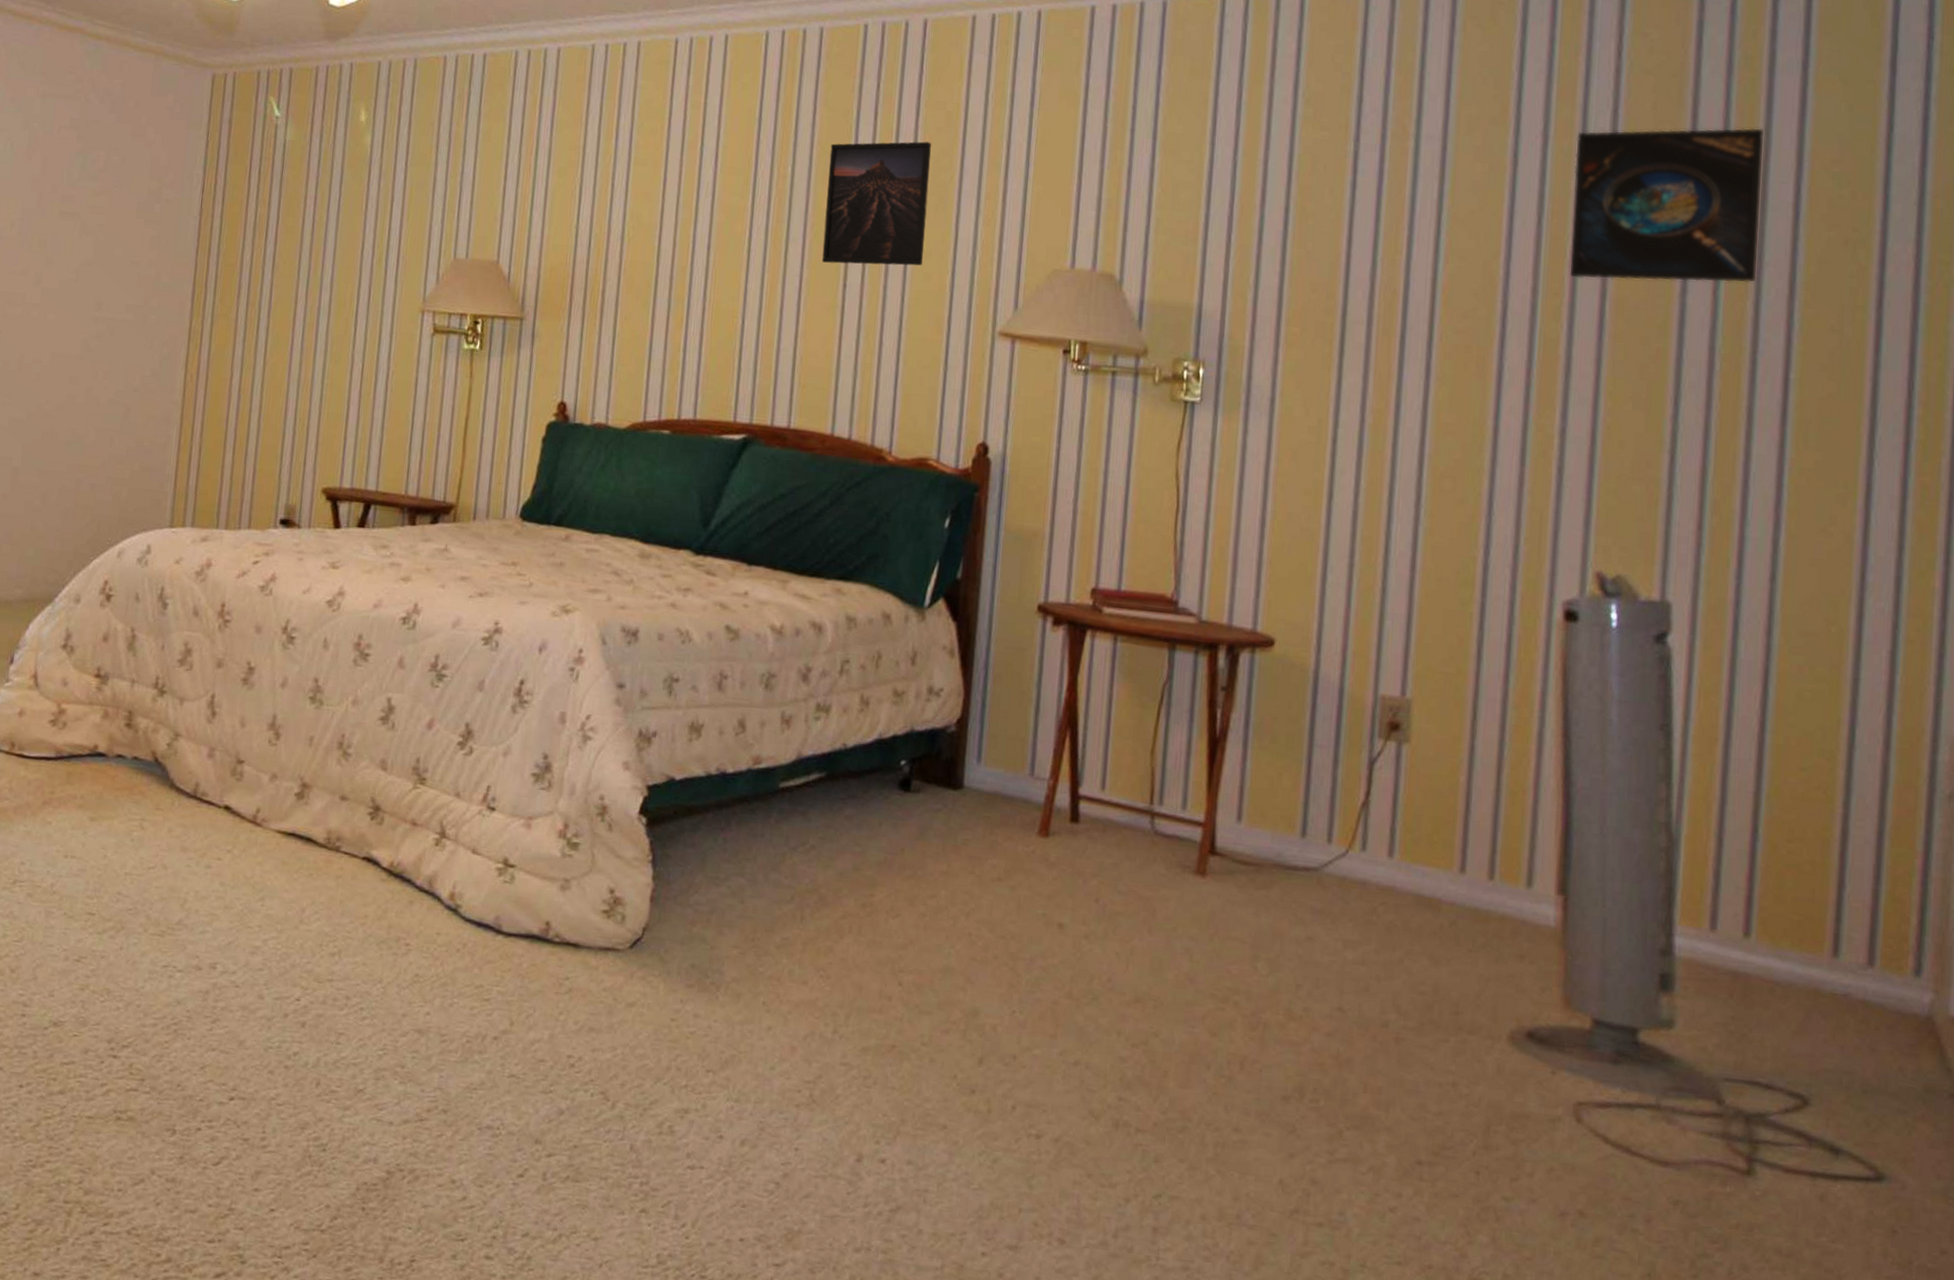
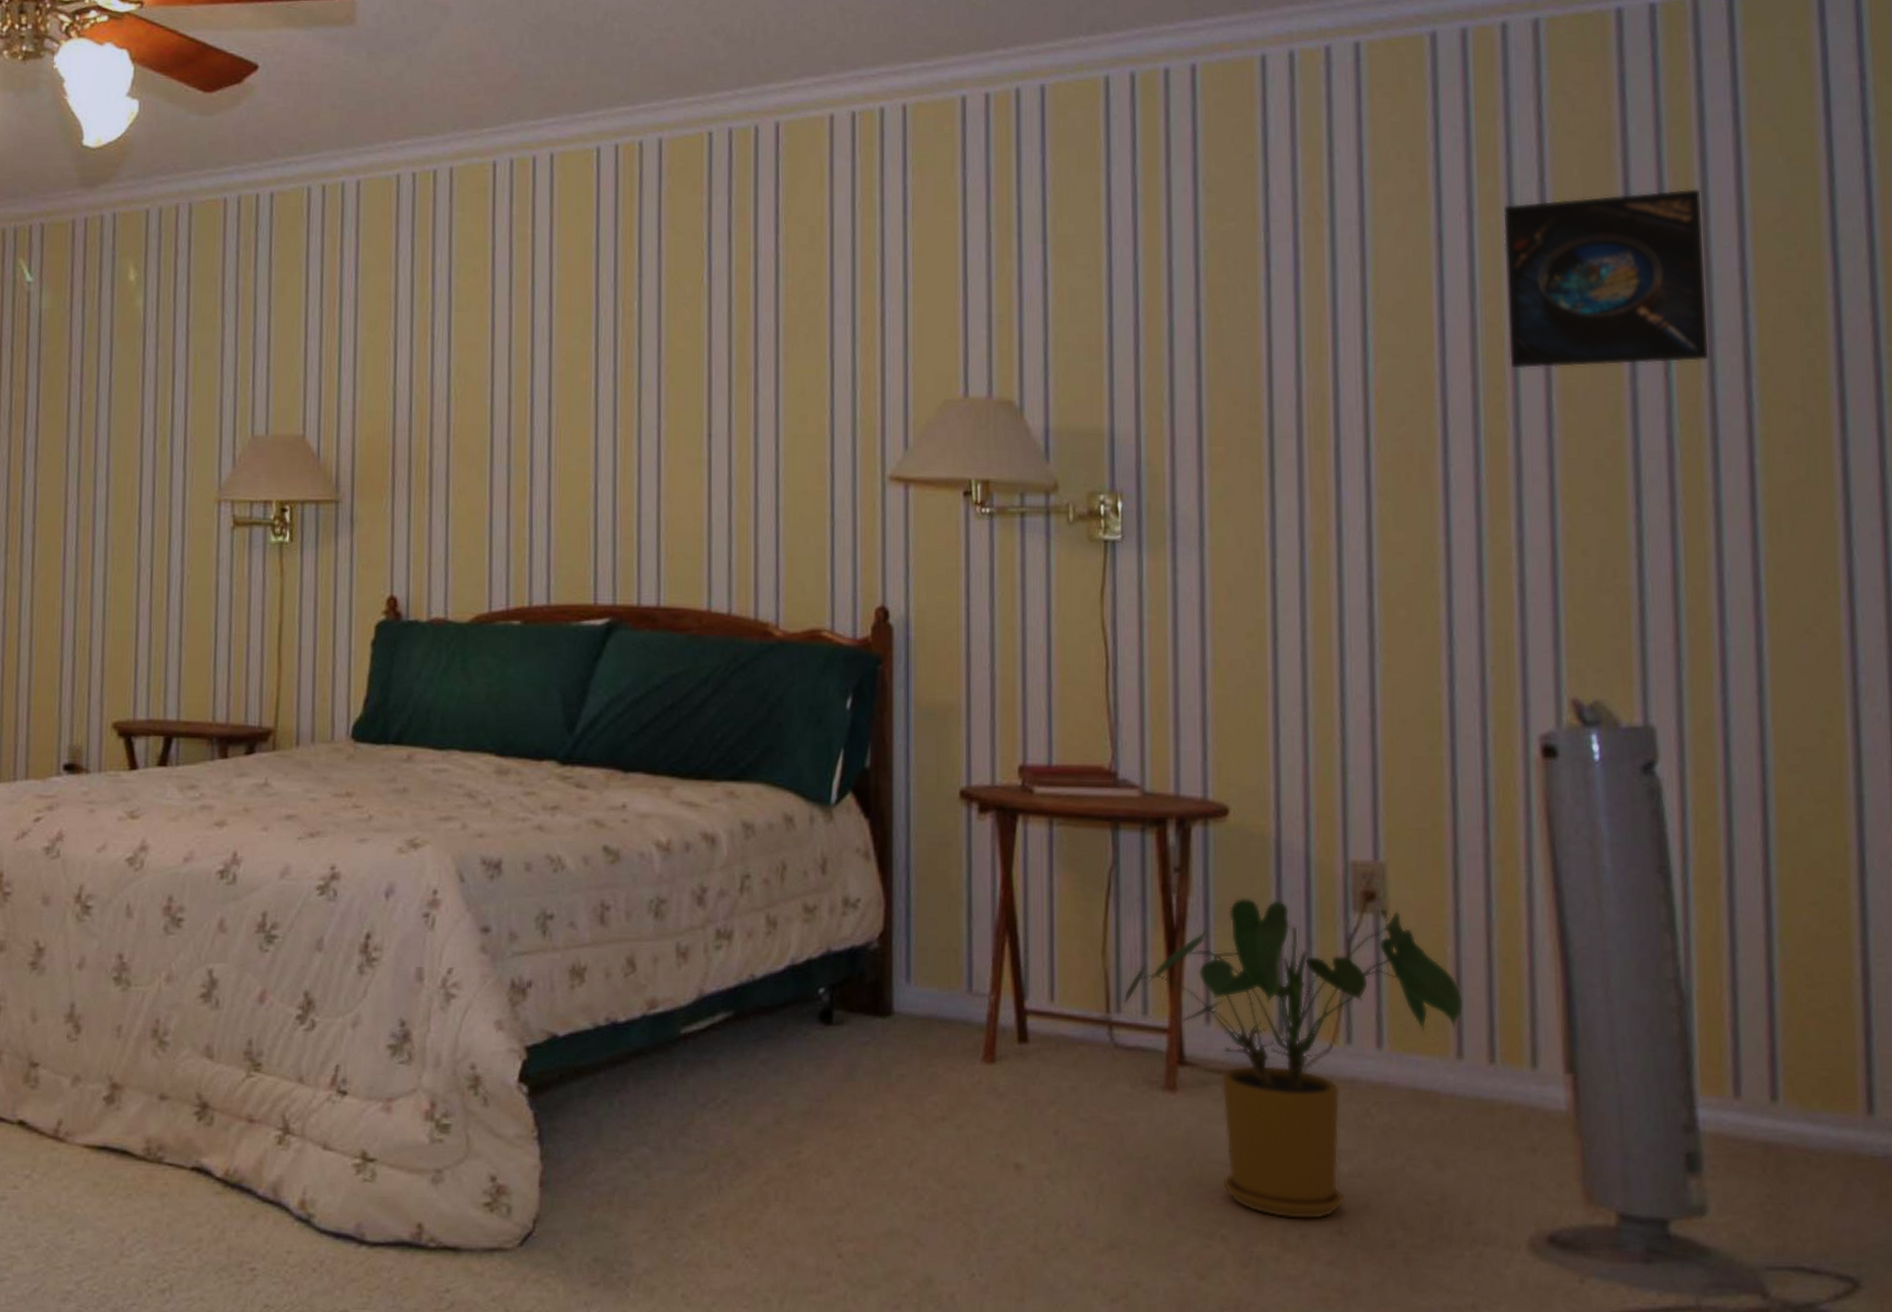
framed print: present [821,141,931,266] -> none [680,262,797,411]
house plant: none [1164,717,1471,997] -> present [1122,897,1464,1220]

